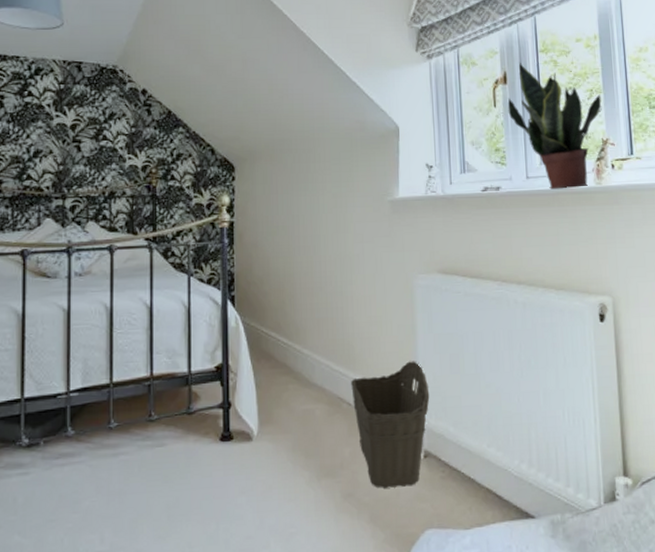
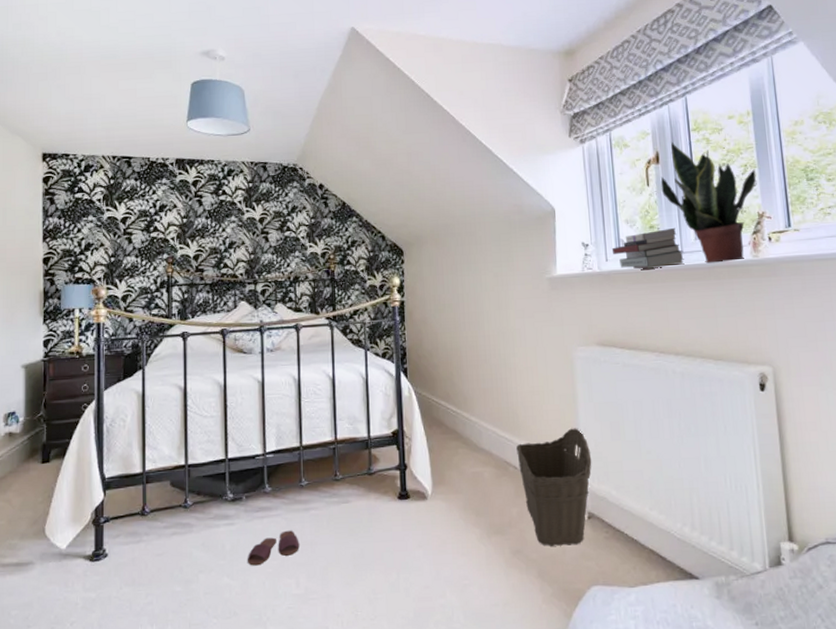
slippers: none [44,478,105,521] -> present [248,530,300,566]
books: none [456,151,529,194] -> present [611,227,684,270]

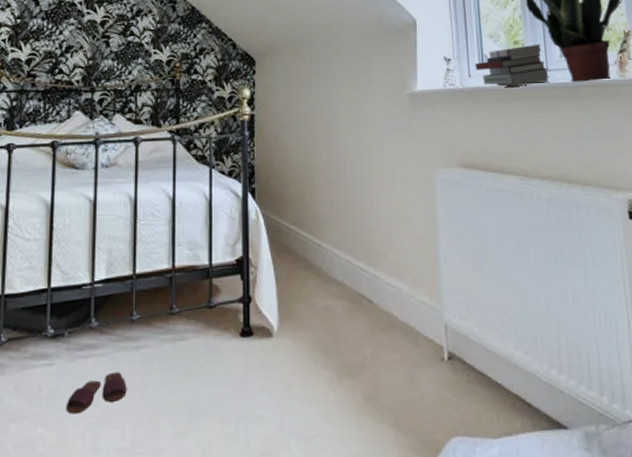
wicker basket: present [516,428,592,546] -> none [372,257,453,391]

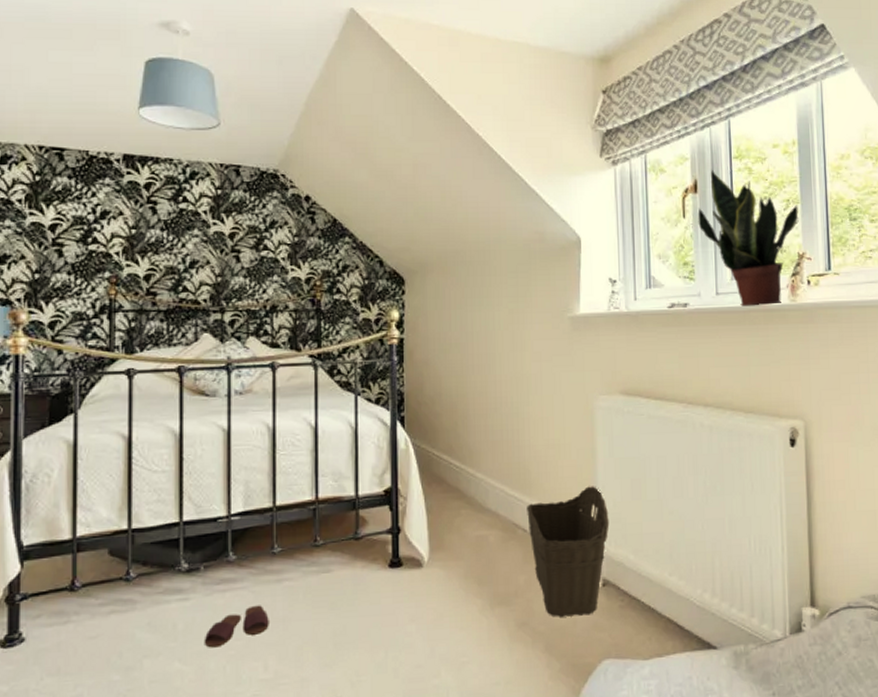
wicker basket: none [372,257,453,391] -> present [527,486,610,617]
books: present [474,44,549,87] -> none [641,265,719,311]

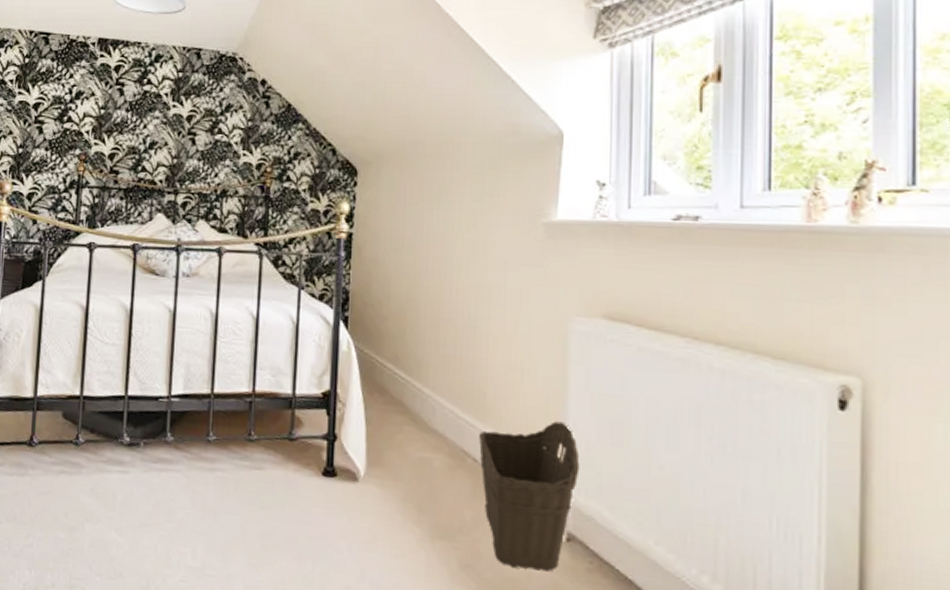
slippers: present [205,605,269,648] -> none [140,490,200,525]
potted plant: present [697,169,799,306] -> none [720,52,869,226]

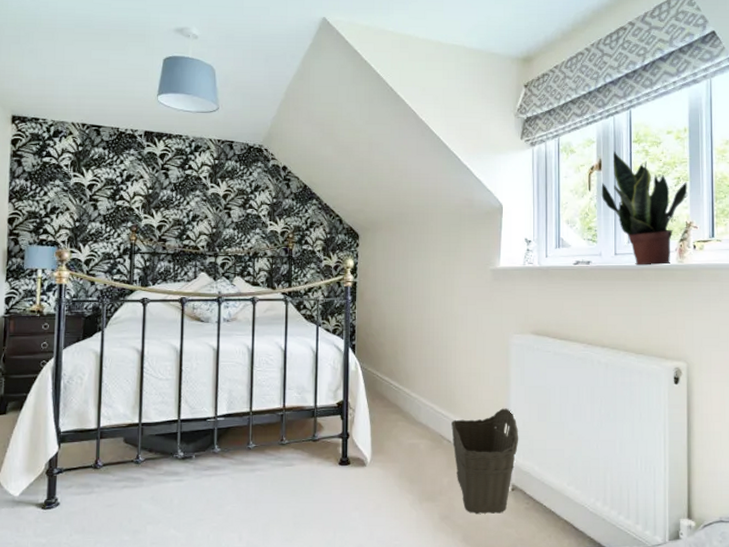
potted plant: none [720,52,869,226] -> present [601,151,688,266]

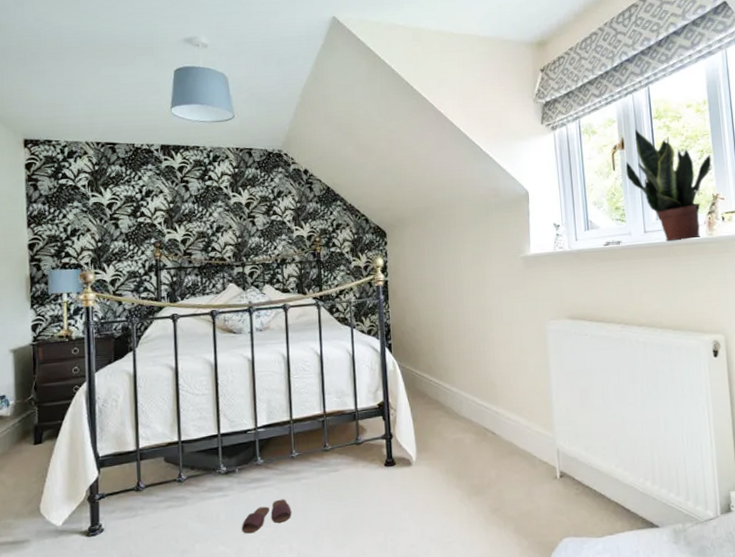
slippers: none [194,489,244,520] -> present [242,499,292,534]
wicker basket: present [451,408,519,514] -> none [494,395,564,504]

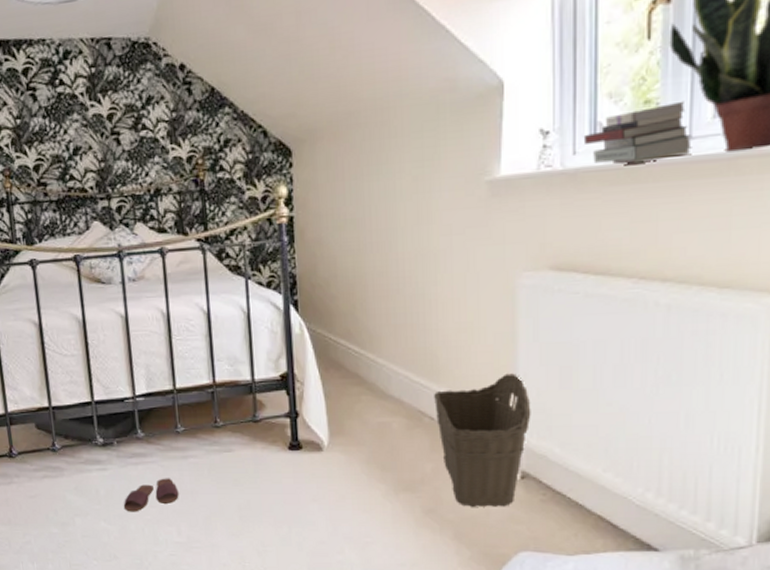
wicker basket: none [494,395,564,504] -> present [434,373,531,507]
books: none [581,208,647,248] -> present [583,100,692,165]

